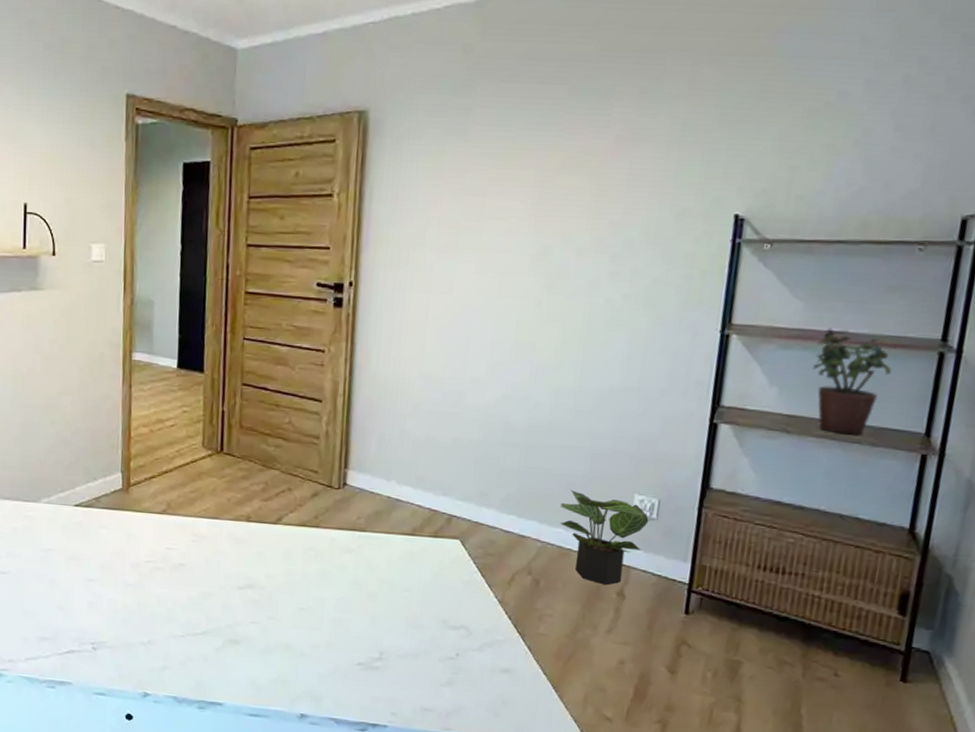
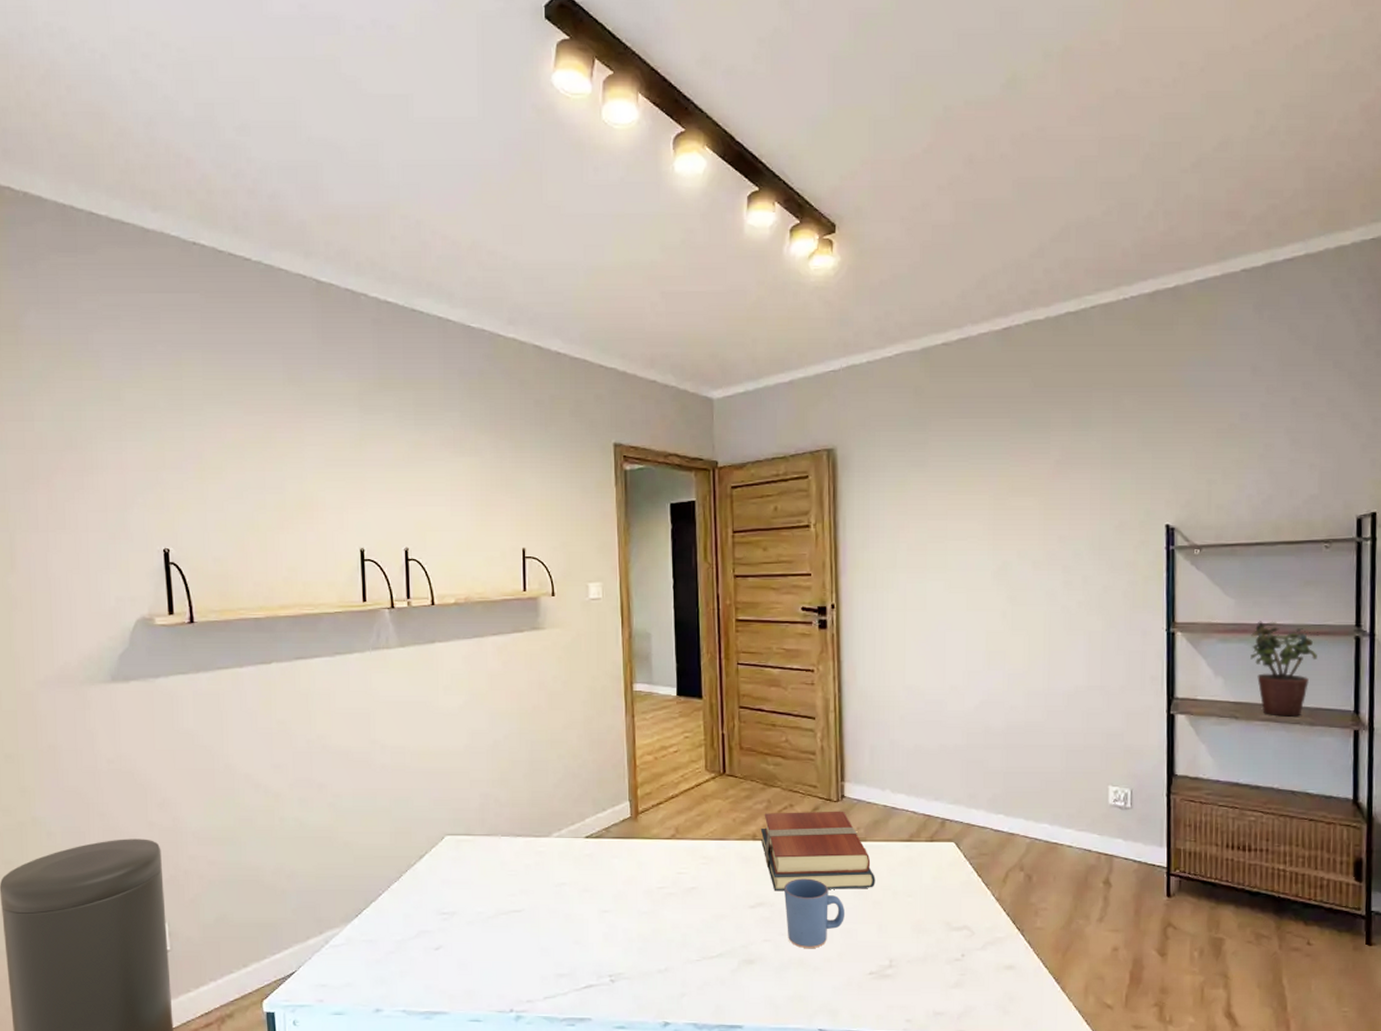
books: none [255,495,372,580] -> present [760,811,876,892]
mug: none [275,563,338,635] -> present [784,878,846,949]
potted plant: present [560,489,649,585] -> none [1042,785,1124,875]

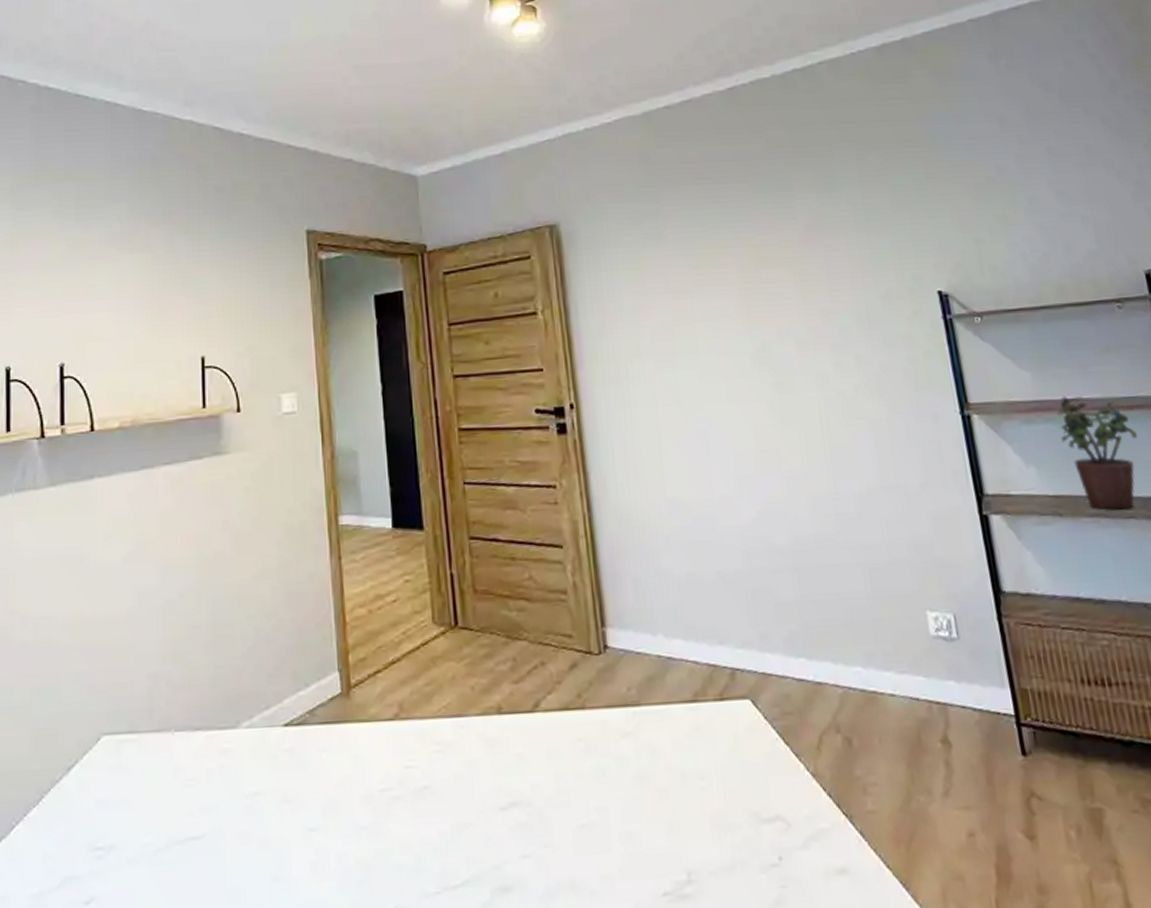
books: present [760,811,876,892] -> none [506,666,658,785]
mug: present [784,878,846,949] -> none [542,762,624,865]

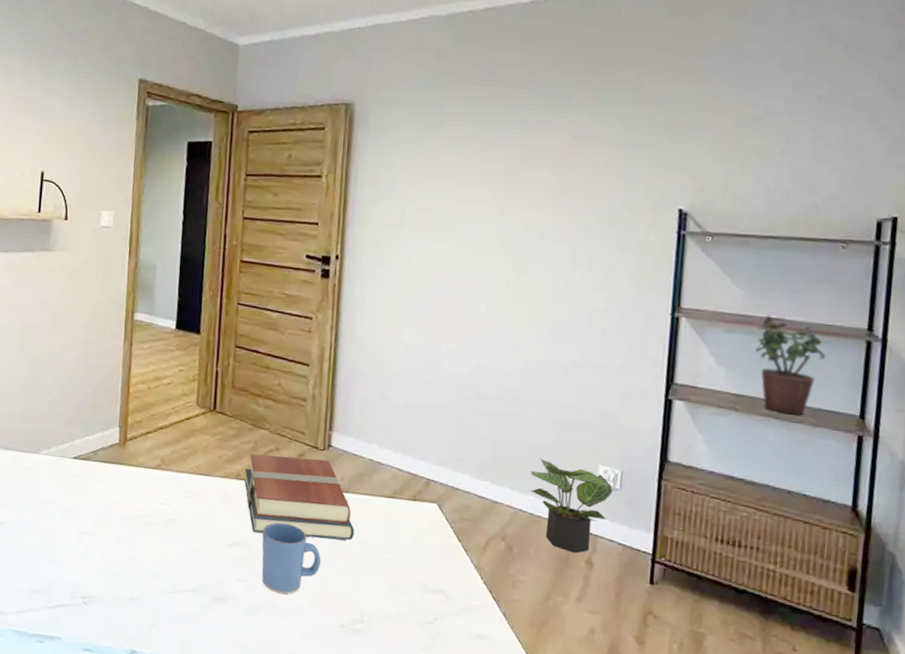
books: none [506,666,658,785] -> present [244,453,355,541]
mug: none [542,762,624,865] -> present [261,522,322,595]
potted plant: none [850,615,953,733] -> present [530,457,613,553]

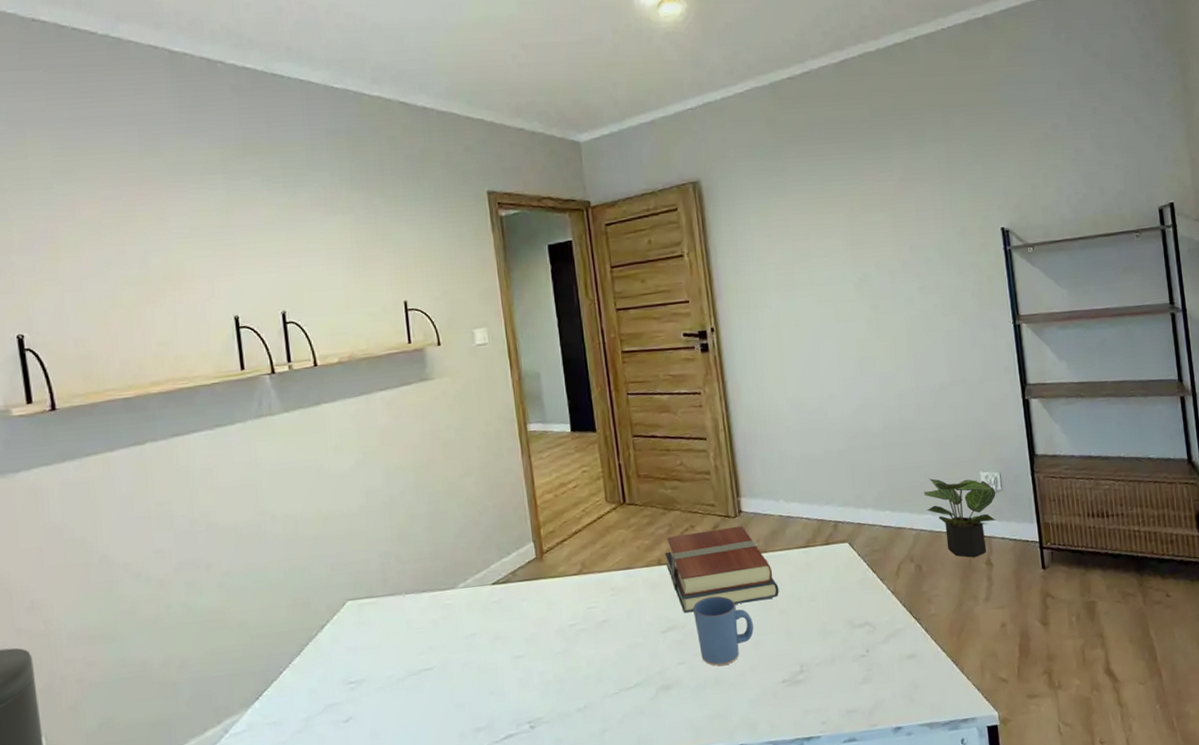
potted plant: present [755,315,829,416] -> none [1085,306,1142,391]

